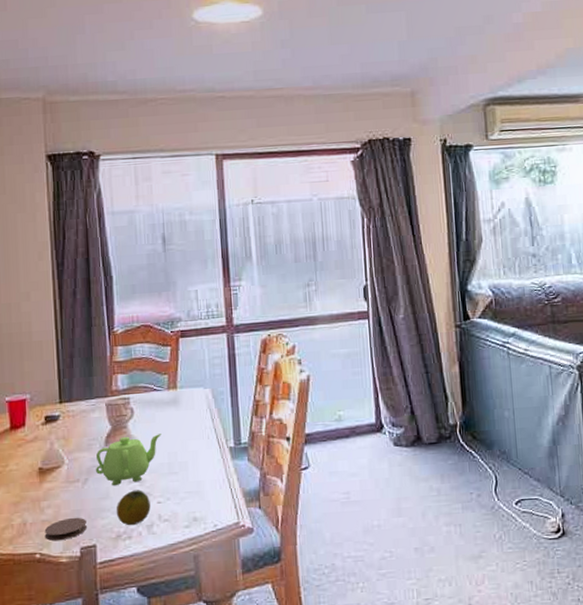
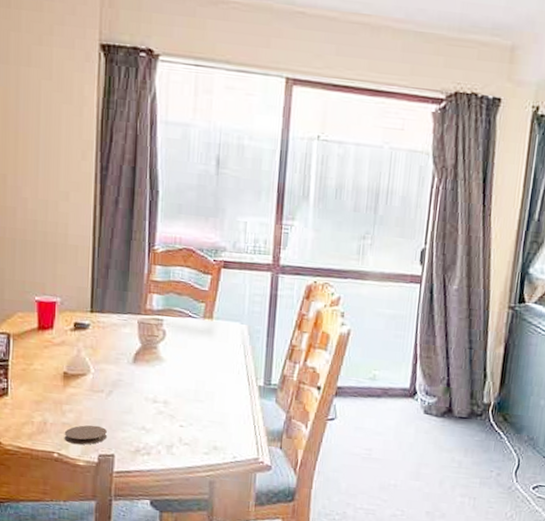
teapot: present [95,434,161,486] -> none [120,356,192,403]
fruit: present [116,490,151,526] -> none [137,410,173,444]

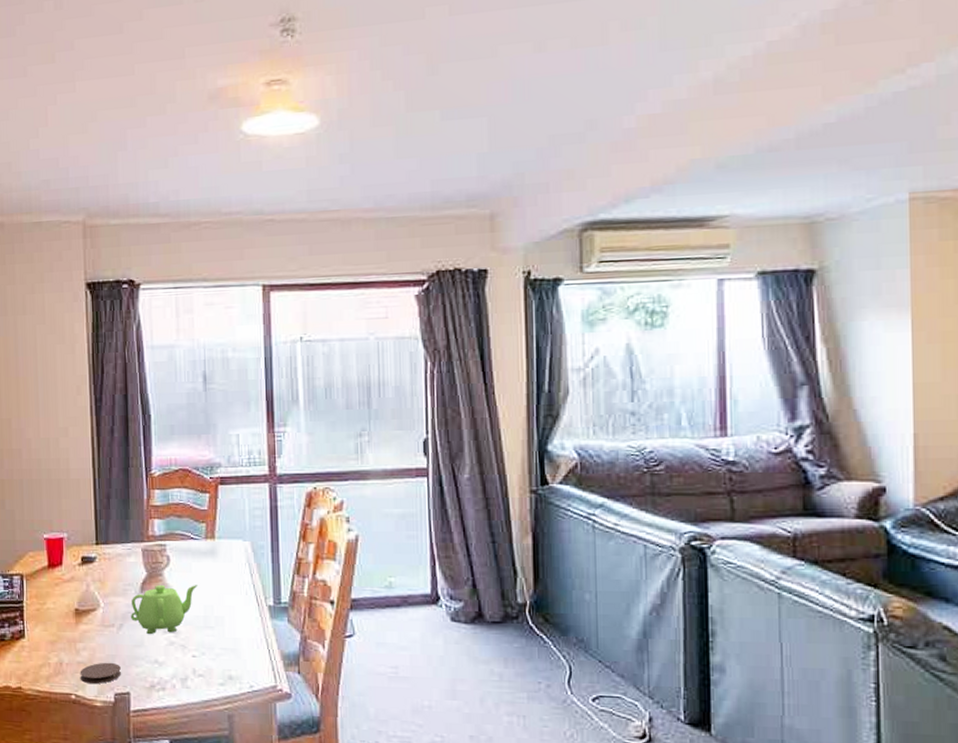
teapot: none [120,356,192,403] -> present [130,584,198,635]

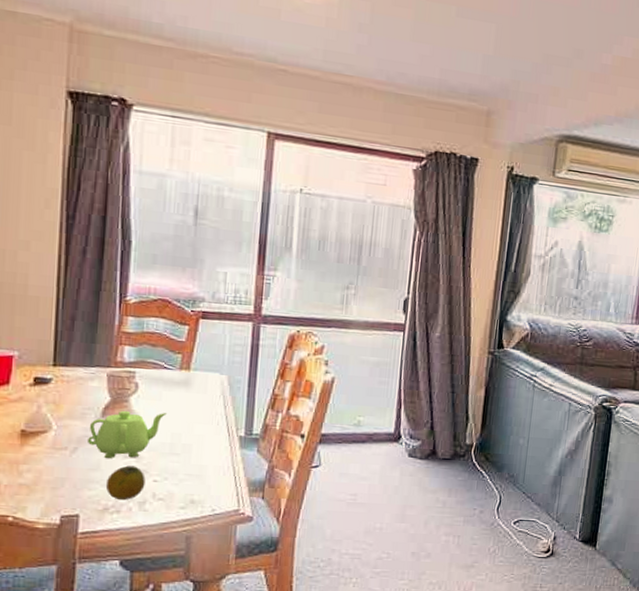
coaster: present [80,662,121,685] -> none [20,484,71,507]
fruit: none [150,641,185,677] -> present [105,465,146,501]

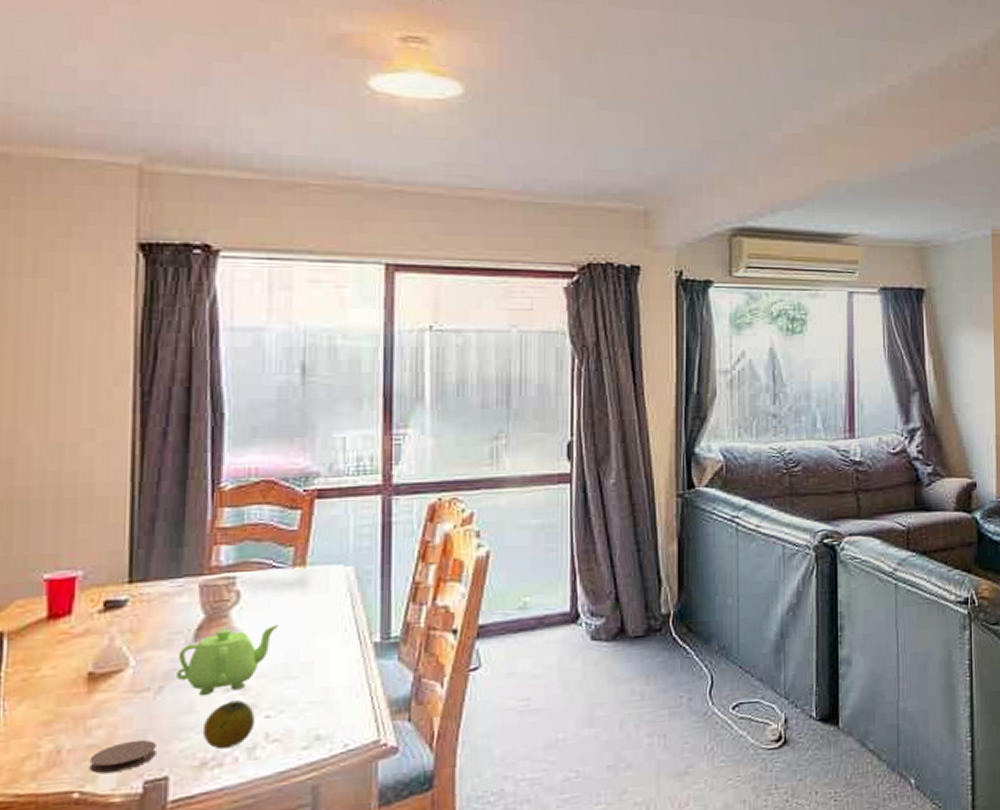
coaster: none [20,484,71,507] -> present [89,739,156,774]

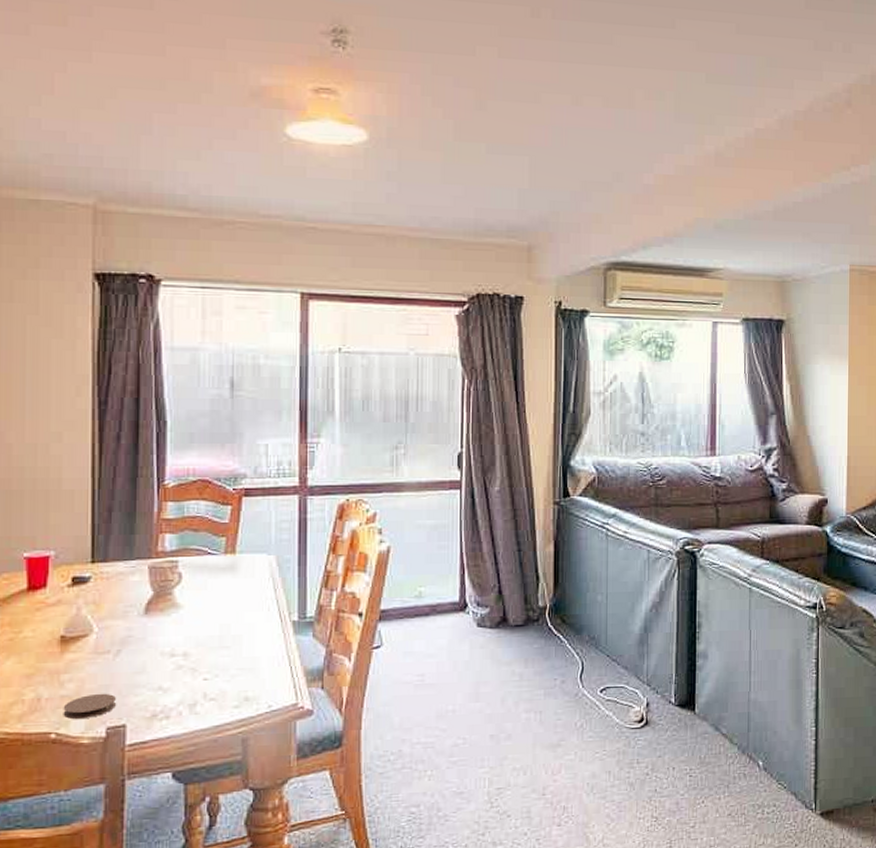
teapot: present [175,625,279,696] -> none [130,603,213,660]
fruit: present [202,700,255,750] -> none [152,664,195,705]

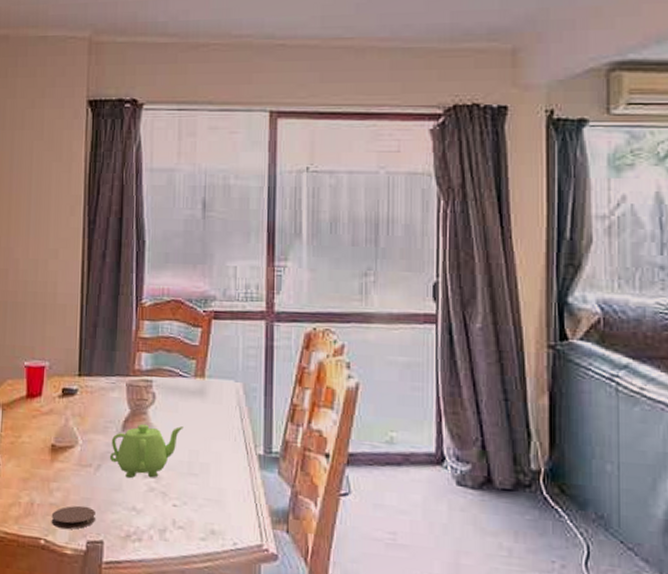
teapot: none [130,603,213,660] -> present [109,423,183,479]

